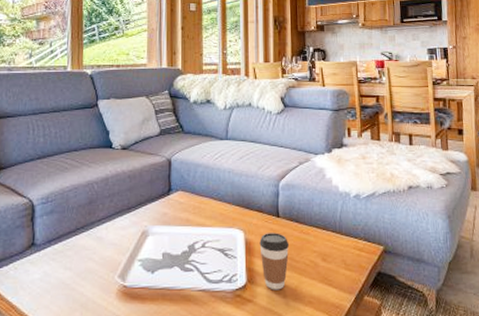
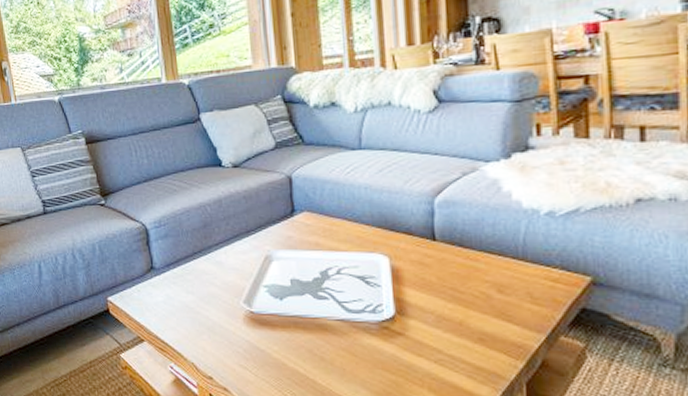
coffee cup: present [259,233,290,290] -> none [410,259,451,324]

